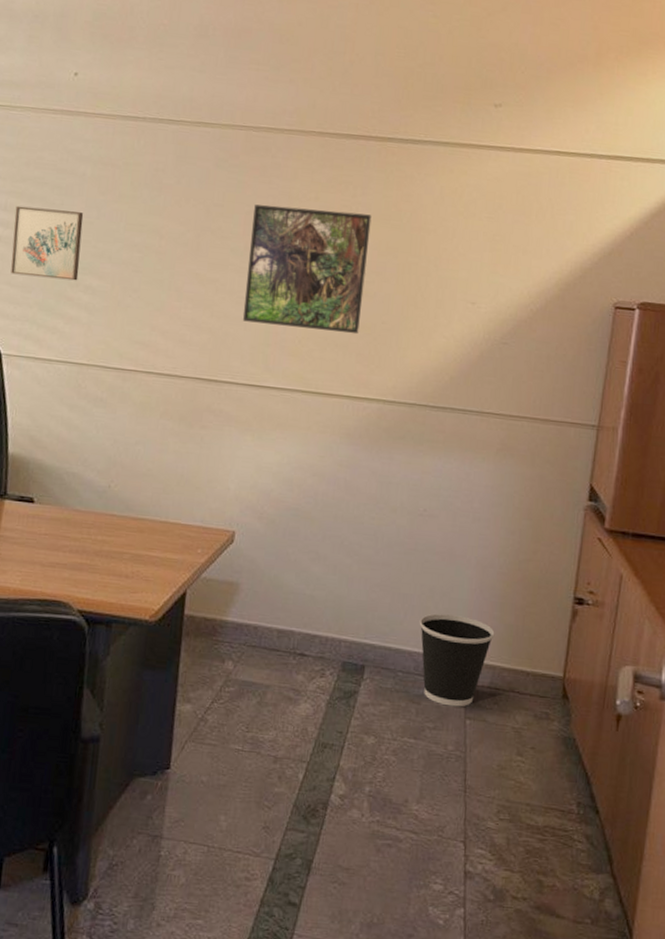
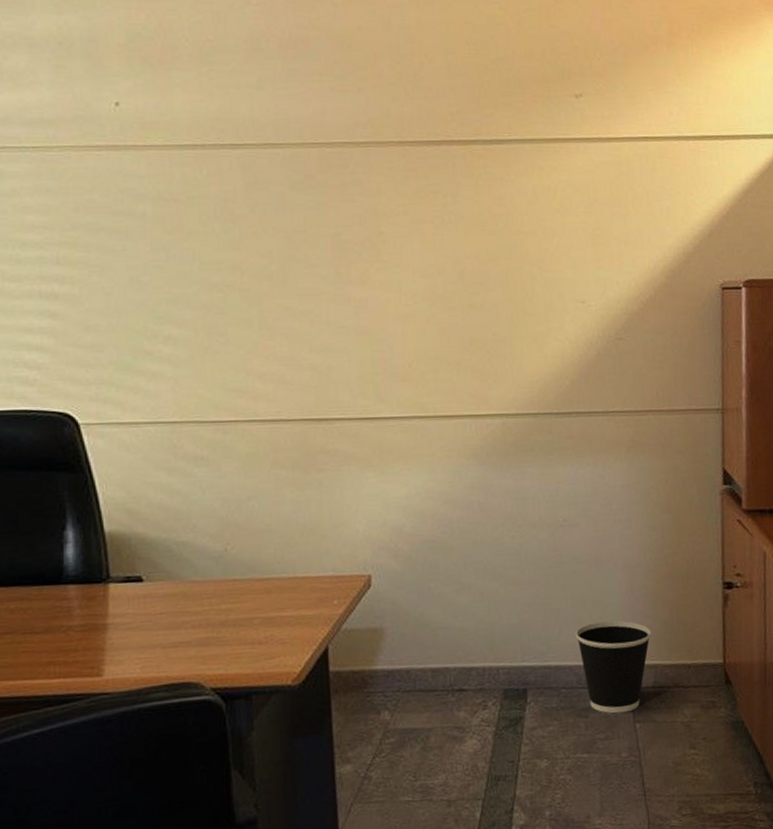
wall art: present [11,205,84,281] -> none [70,255,155,334]
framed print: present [242,204,372,335] -> none [340,223,470,352]

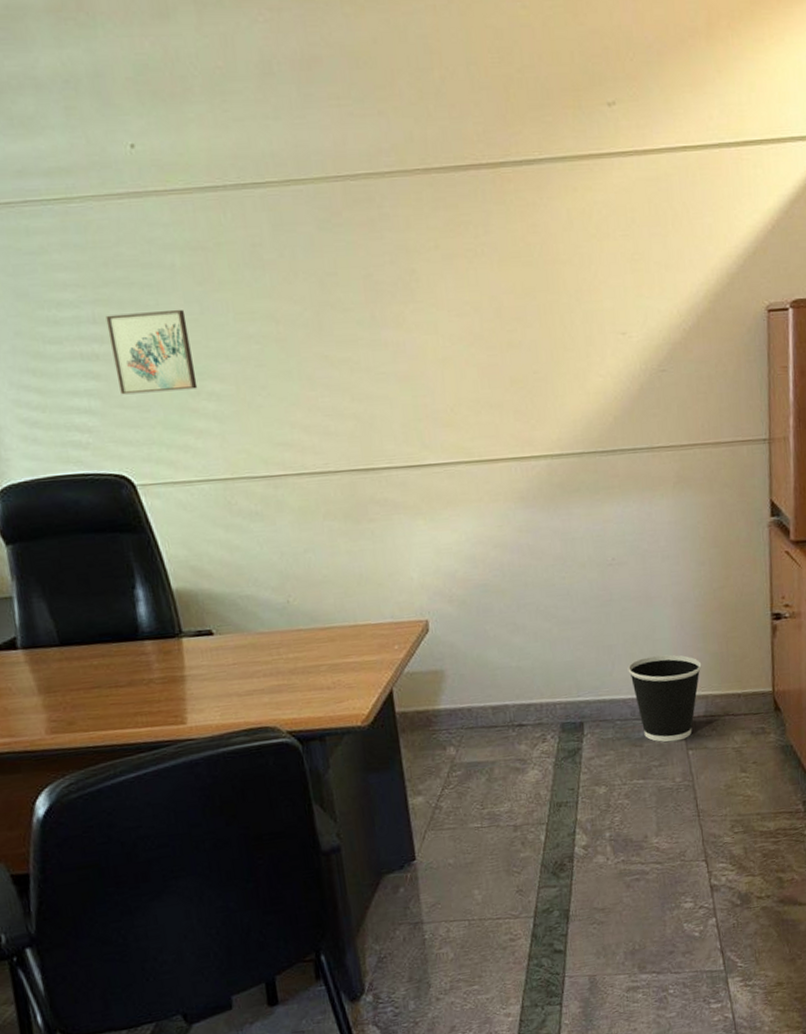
wall art: none [70,255,155,334] -> present [105,309,198,395]

